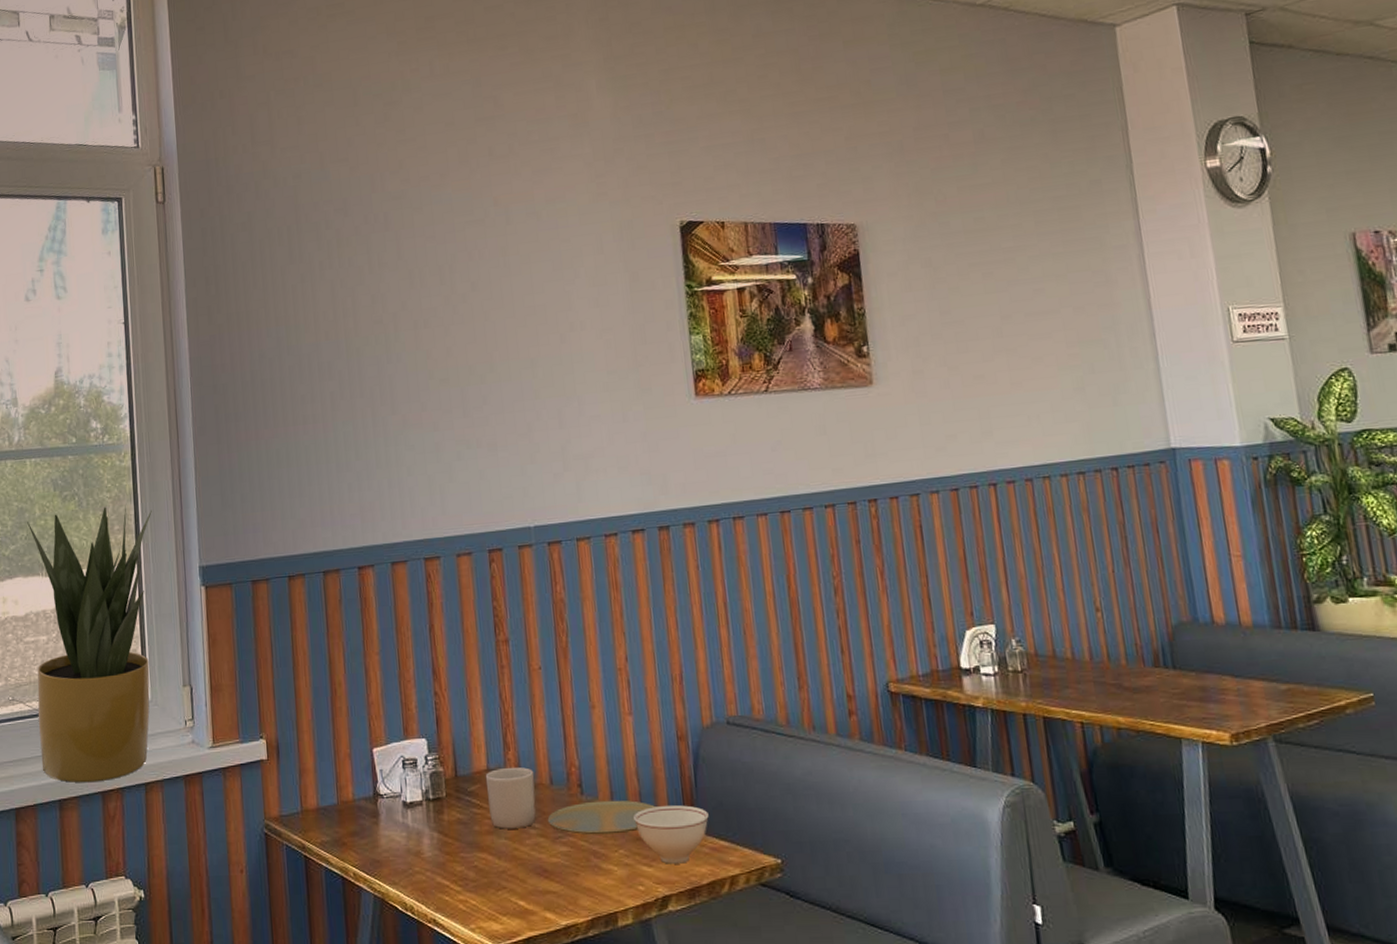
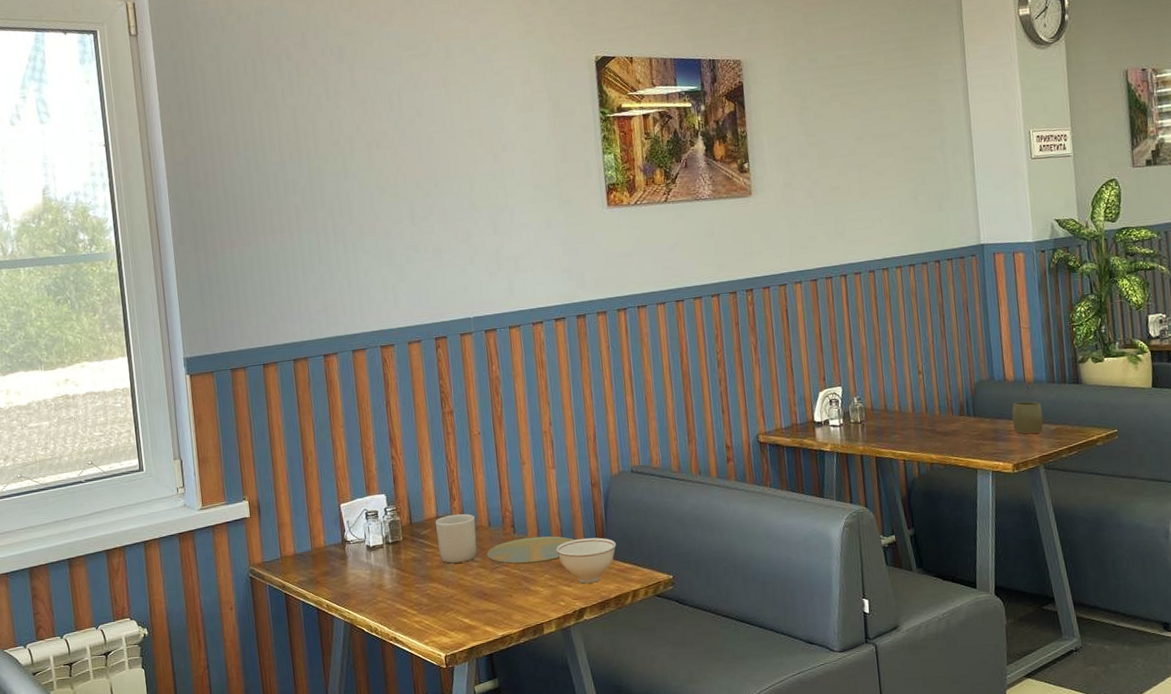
planter: present [27,505,152,783] -> none [25,306,145,544]
mug: none [1224,651,1270,695] -> present [1011,401,1044,434]

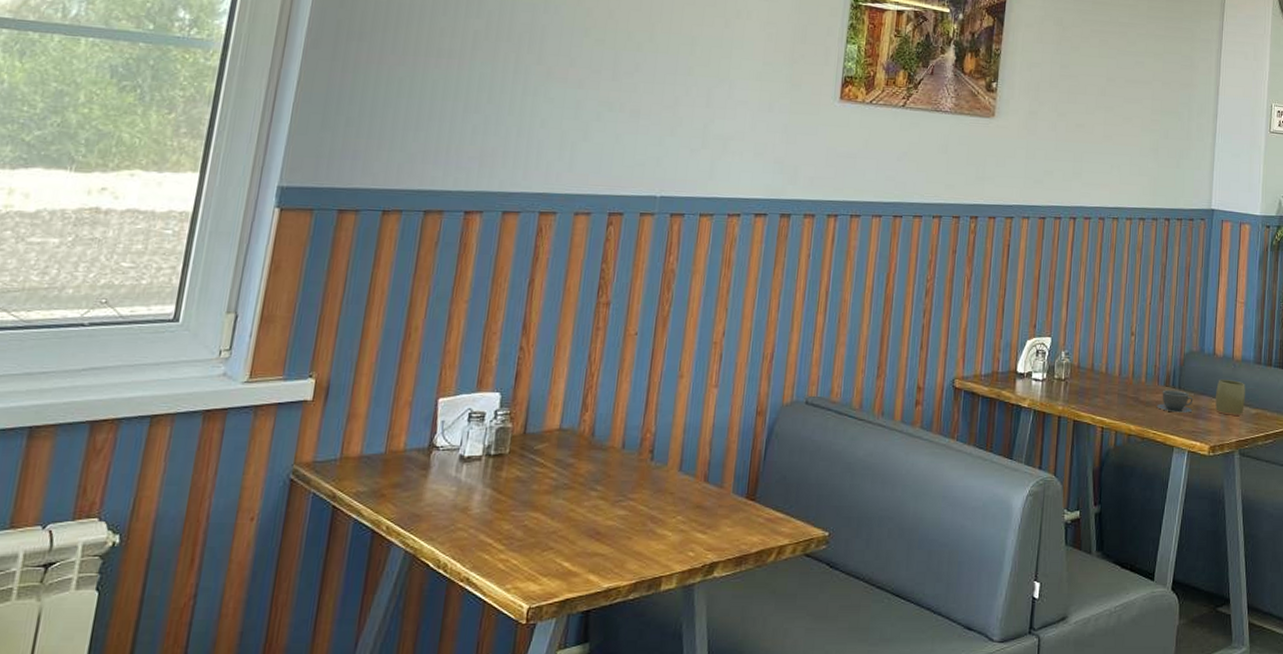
mug: present [435,513,478,564] -> none [551,428,608,490]
plate: present [486,536,575,565] -> none [611,467,723,501]
bowl: present [555,537,616,584] -> none [697,476,771,532]
teacup: none [954,417,990,438] -> present [1156,389,1193,413]

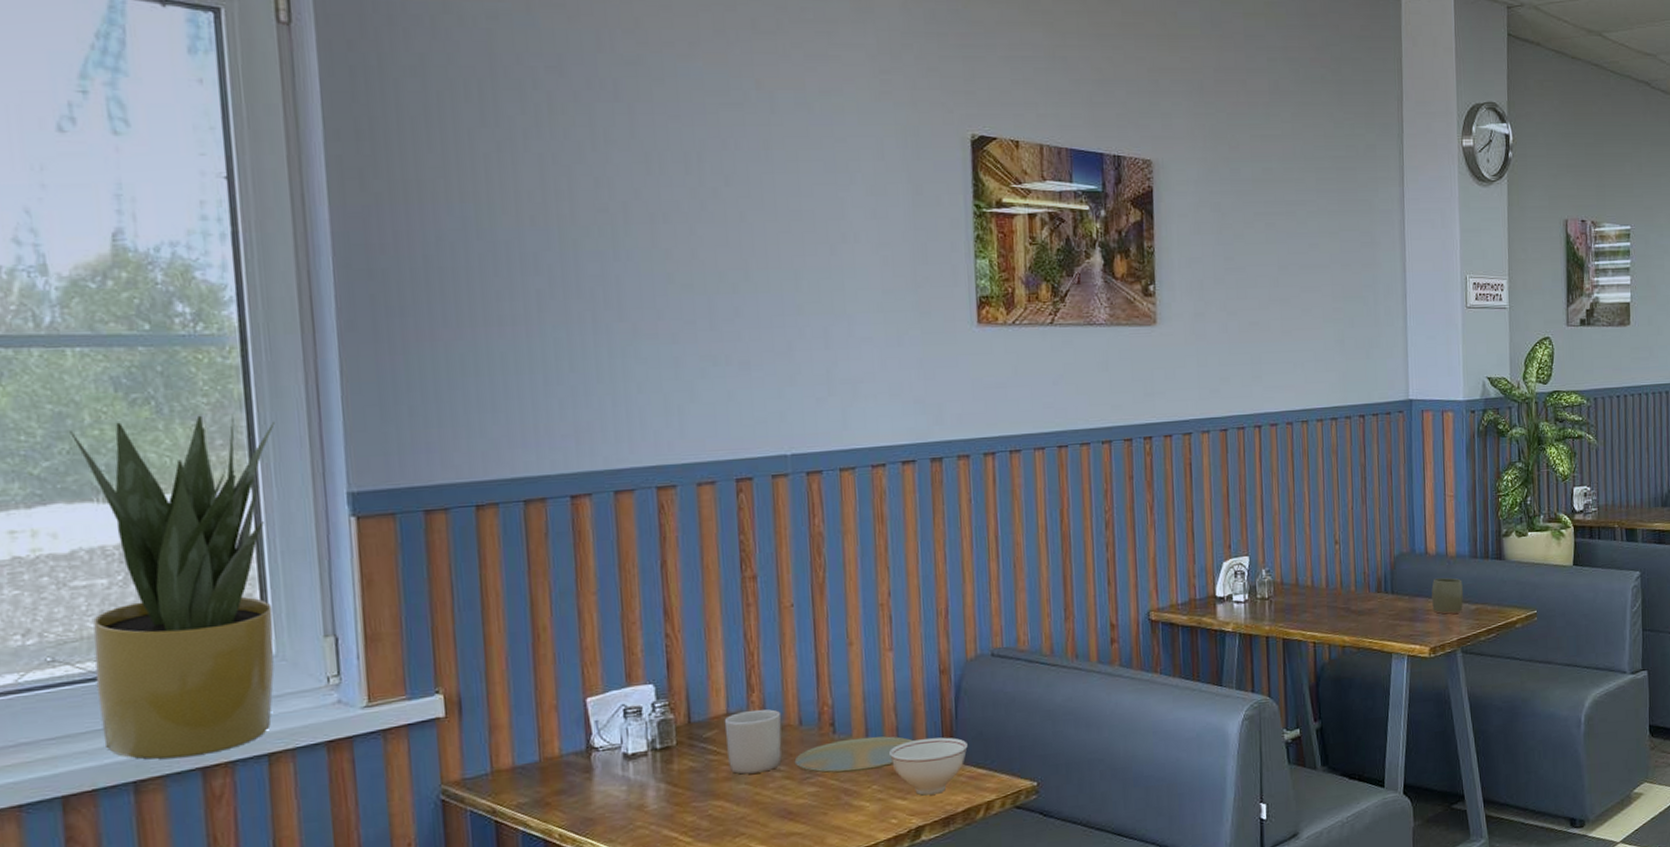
planter: none [15,104,233,410] -> present [70,413,275,759]
mug: none [551,428,608,490] -> present [724,709,783,775]
plate: none [611,467,723,501] -> present [794,736,914,774]
bowl: none [697,476,771,532] -> present [888,737,968,796]
teacup: present [1156,389,1193,413] -> none [1370,595,1408,618]

